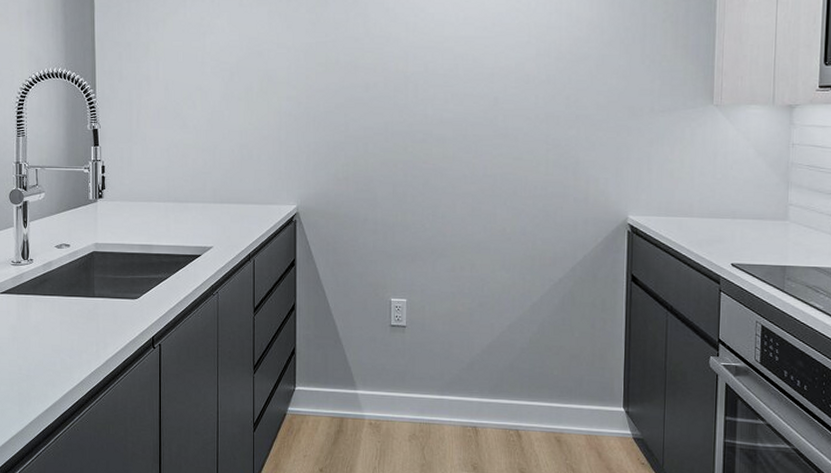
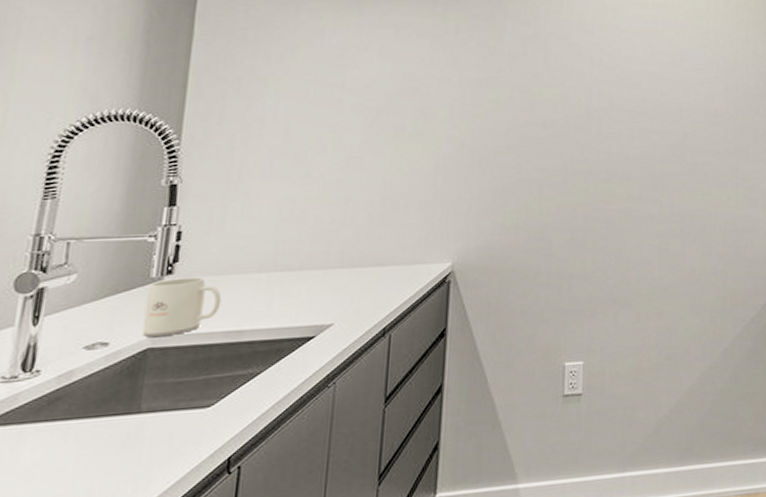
mug: none [88,201,136,244] -> present [142,277,222,337]

